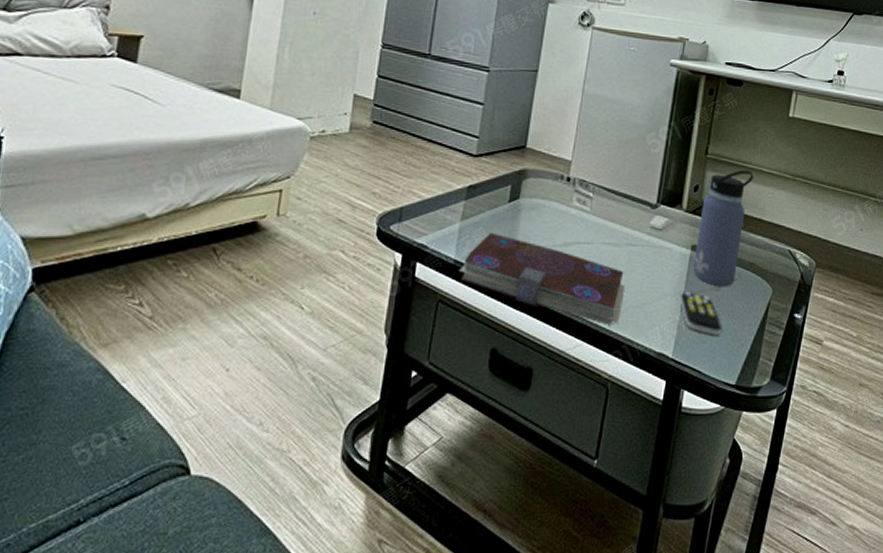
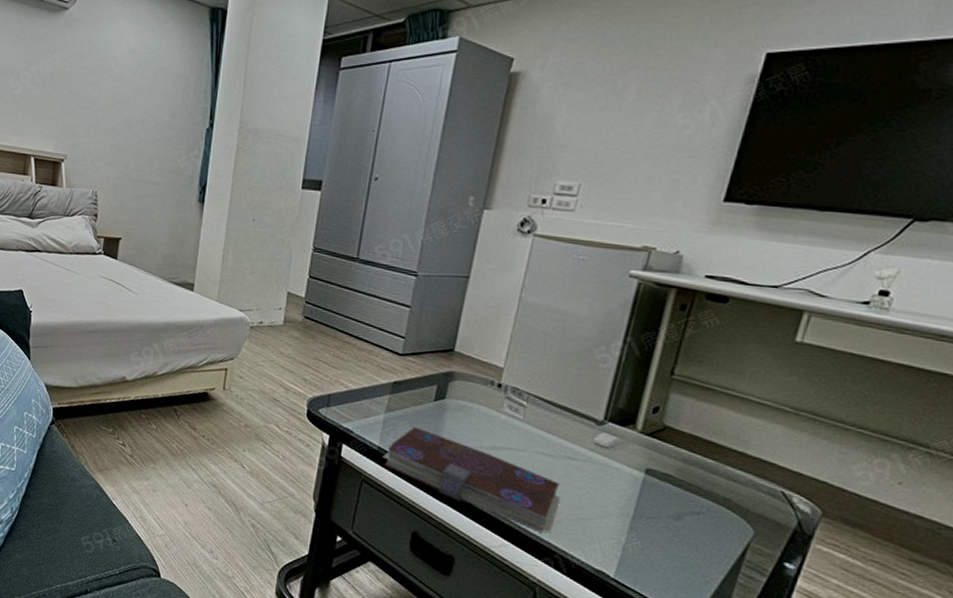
remote control: present [680,292,722,336] -> none [627,515,681,567]
water bottle: present [693,170,753,287] -> none [646,396,736,519]

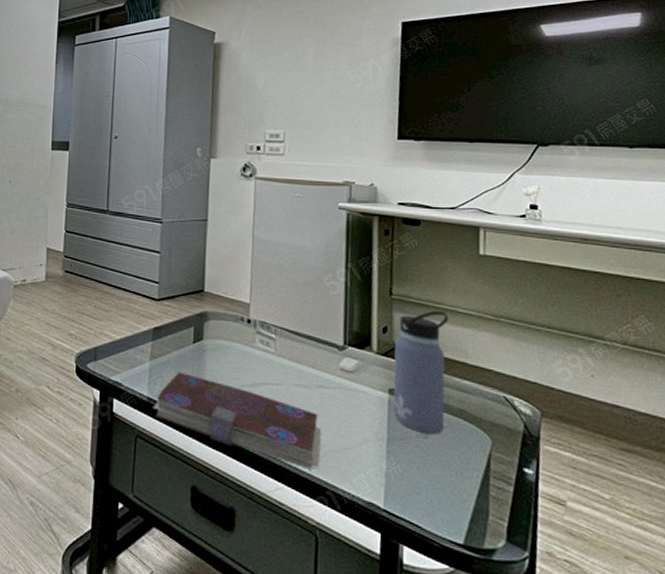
water bottle: none [646,396,736,519] -> present [393,310,448,435]

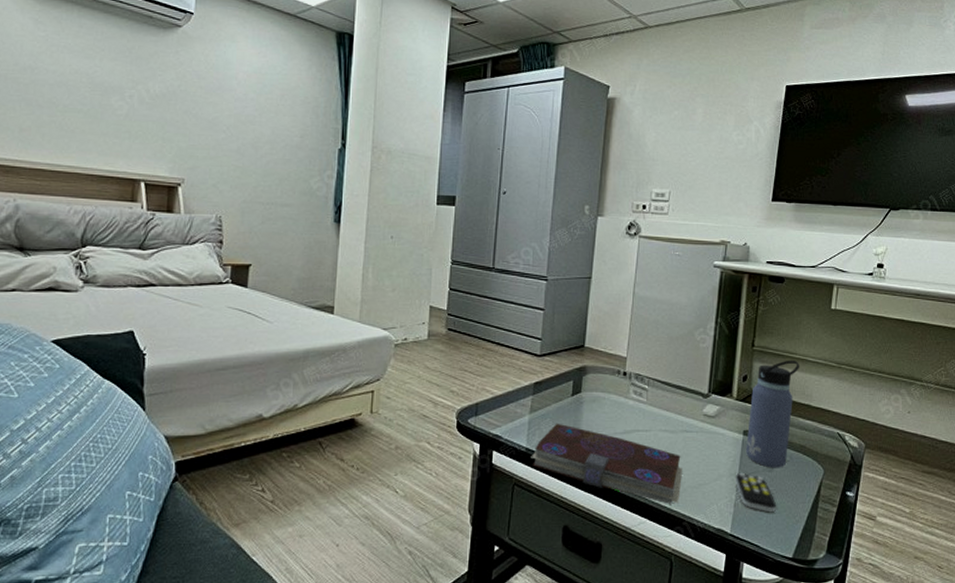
remote control: none [383,438,438,488] -> present [735,473,777,513]

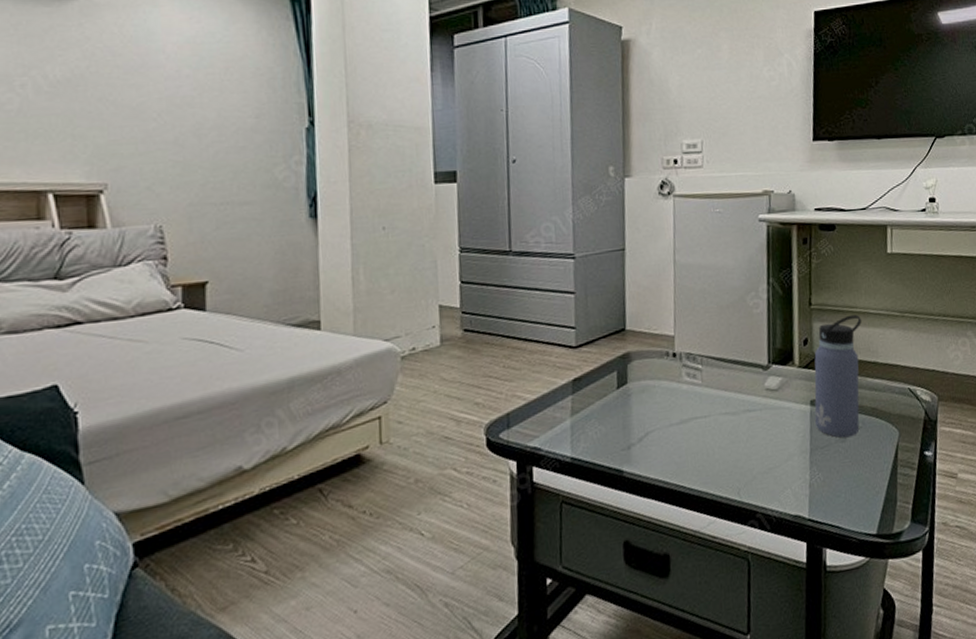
book: present [531,423,683,504] -> none [577,422,750,497]
remote control: present [735,473,777,513] -> none [807,448,855,488]

